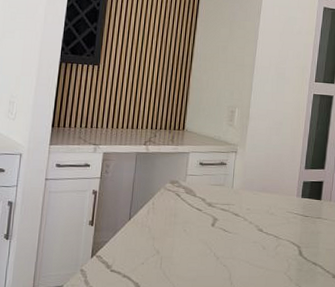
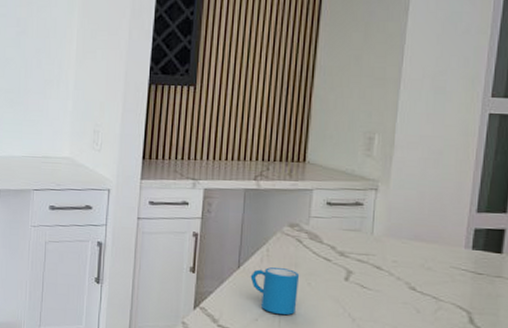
mug: none [139,218,178,258] -> present [250,267,300,316]

